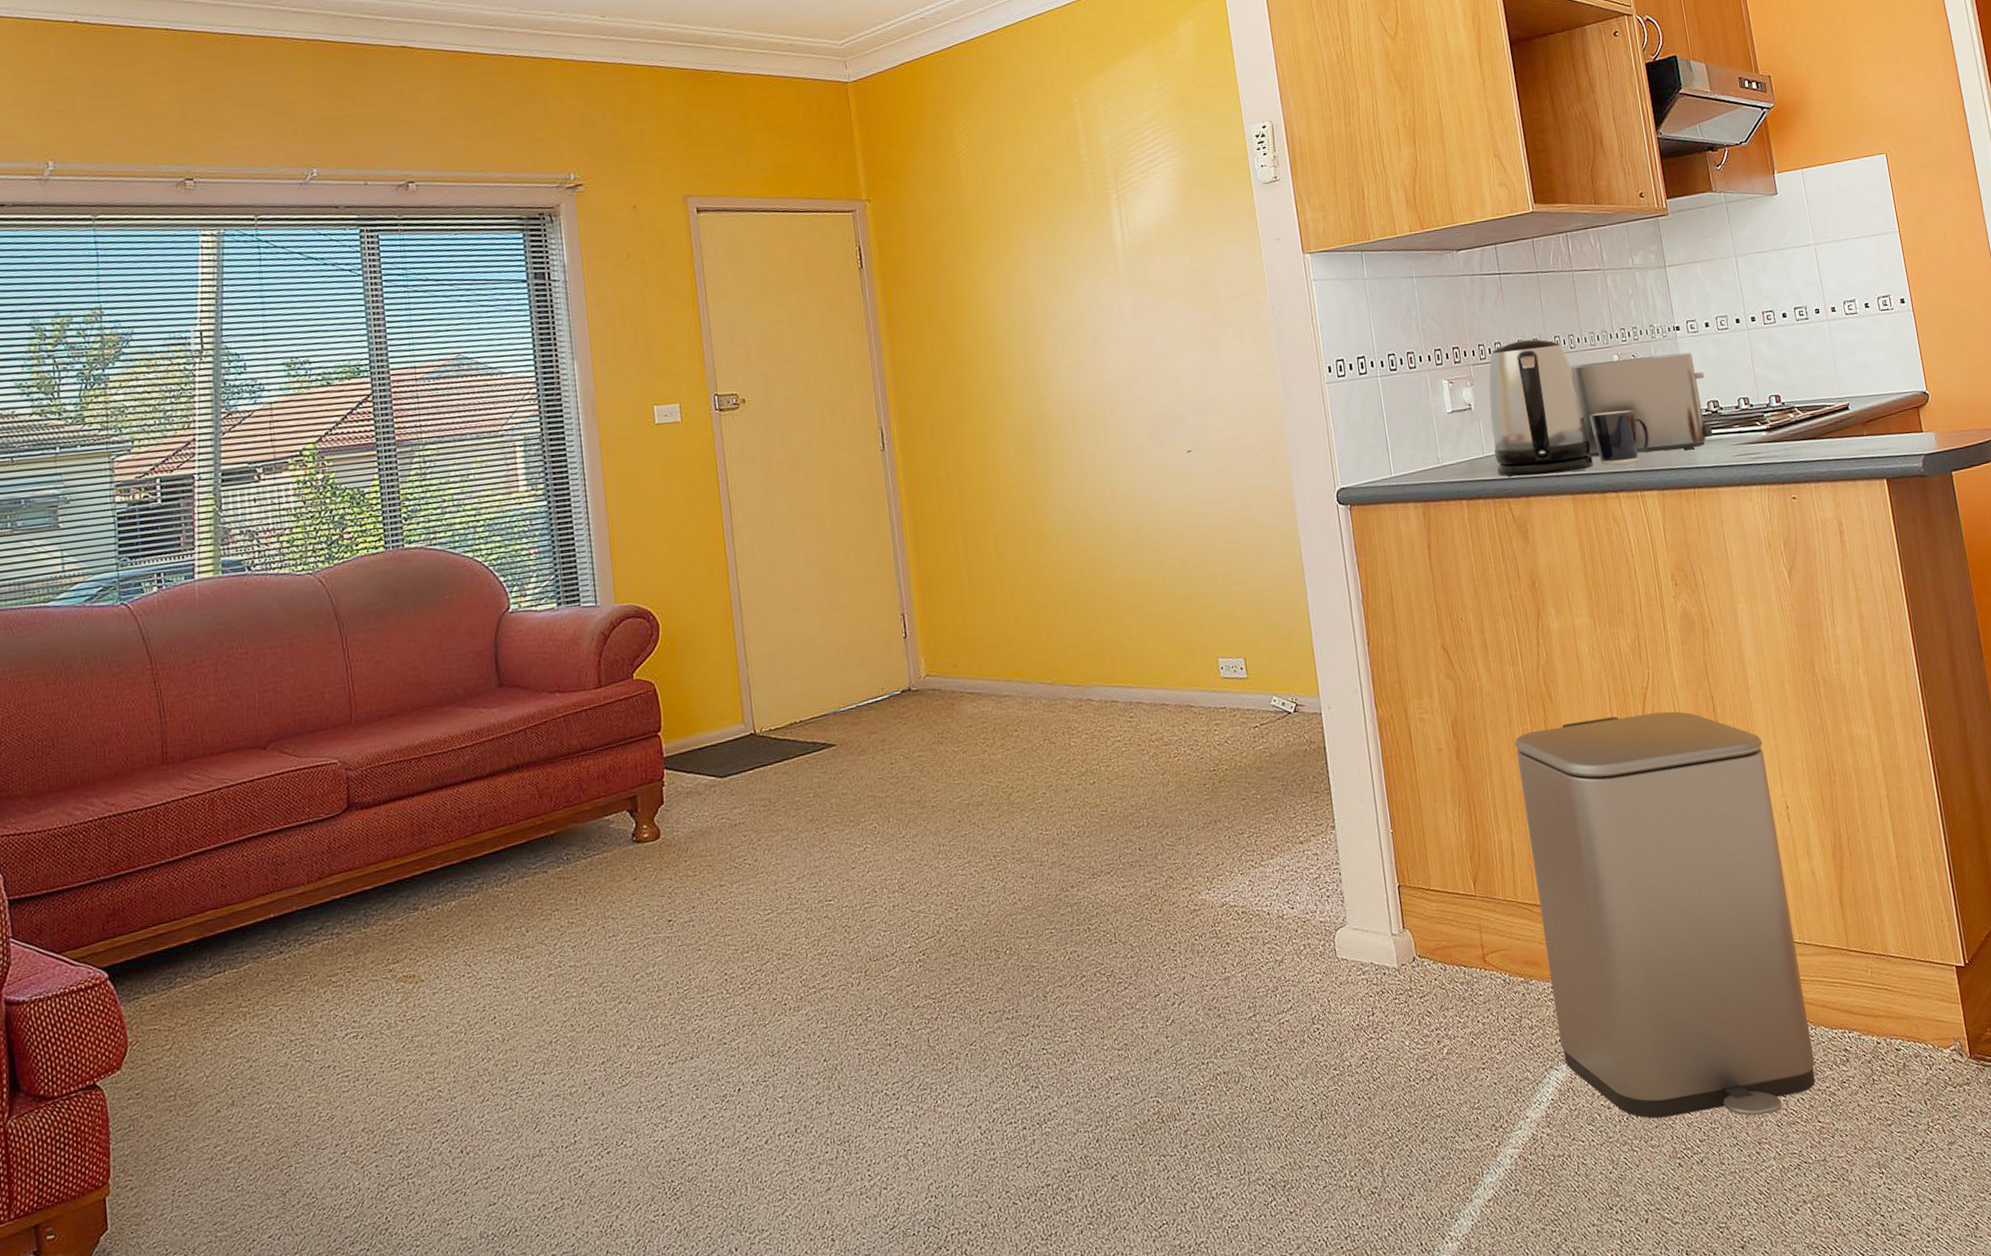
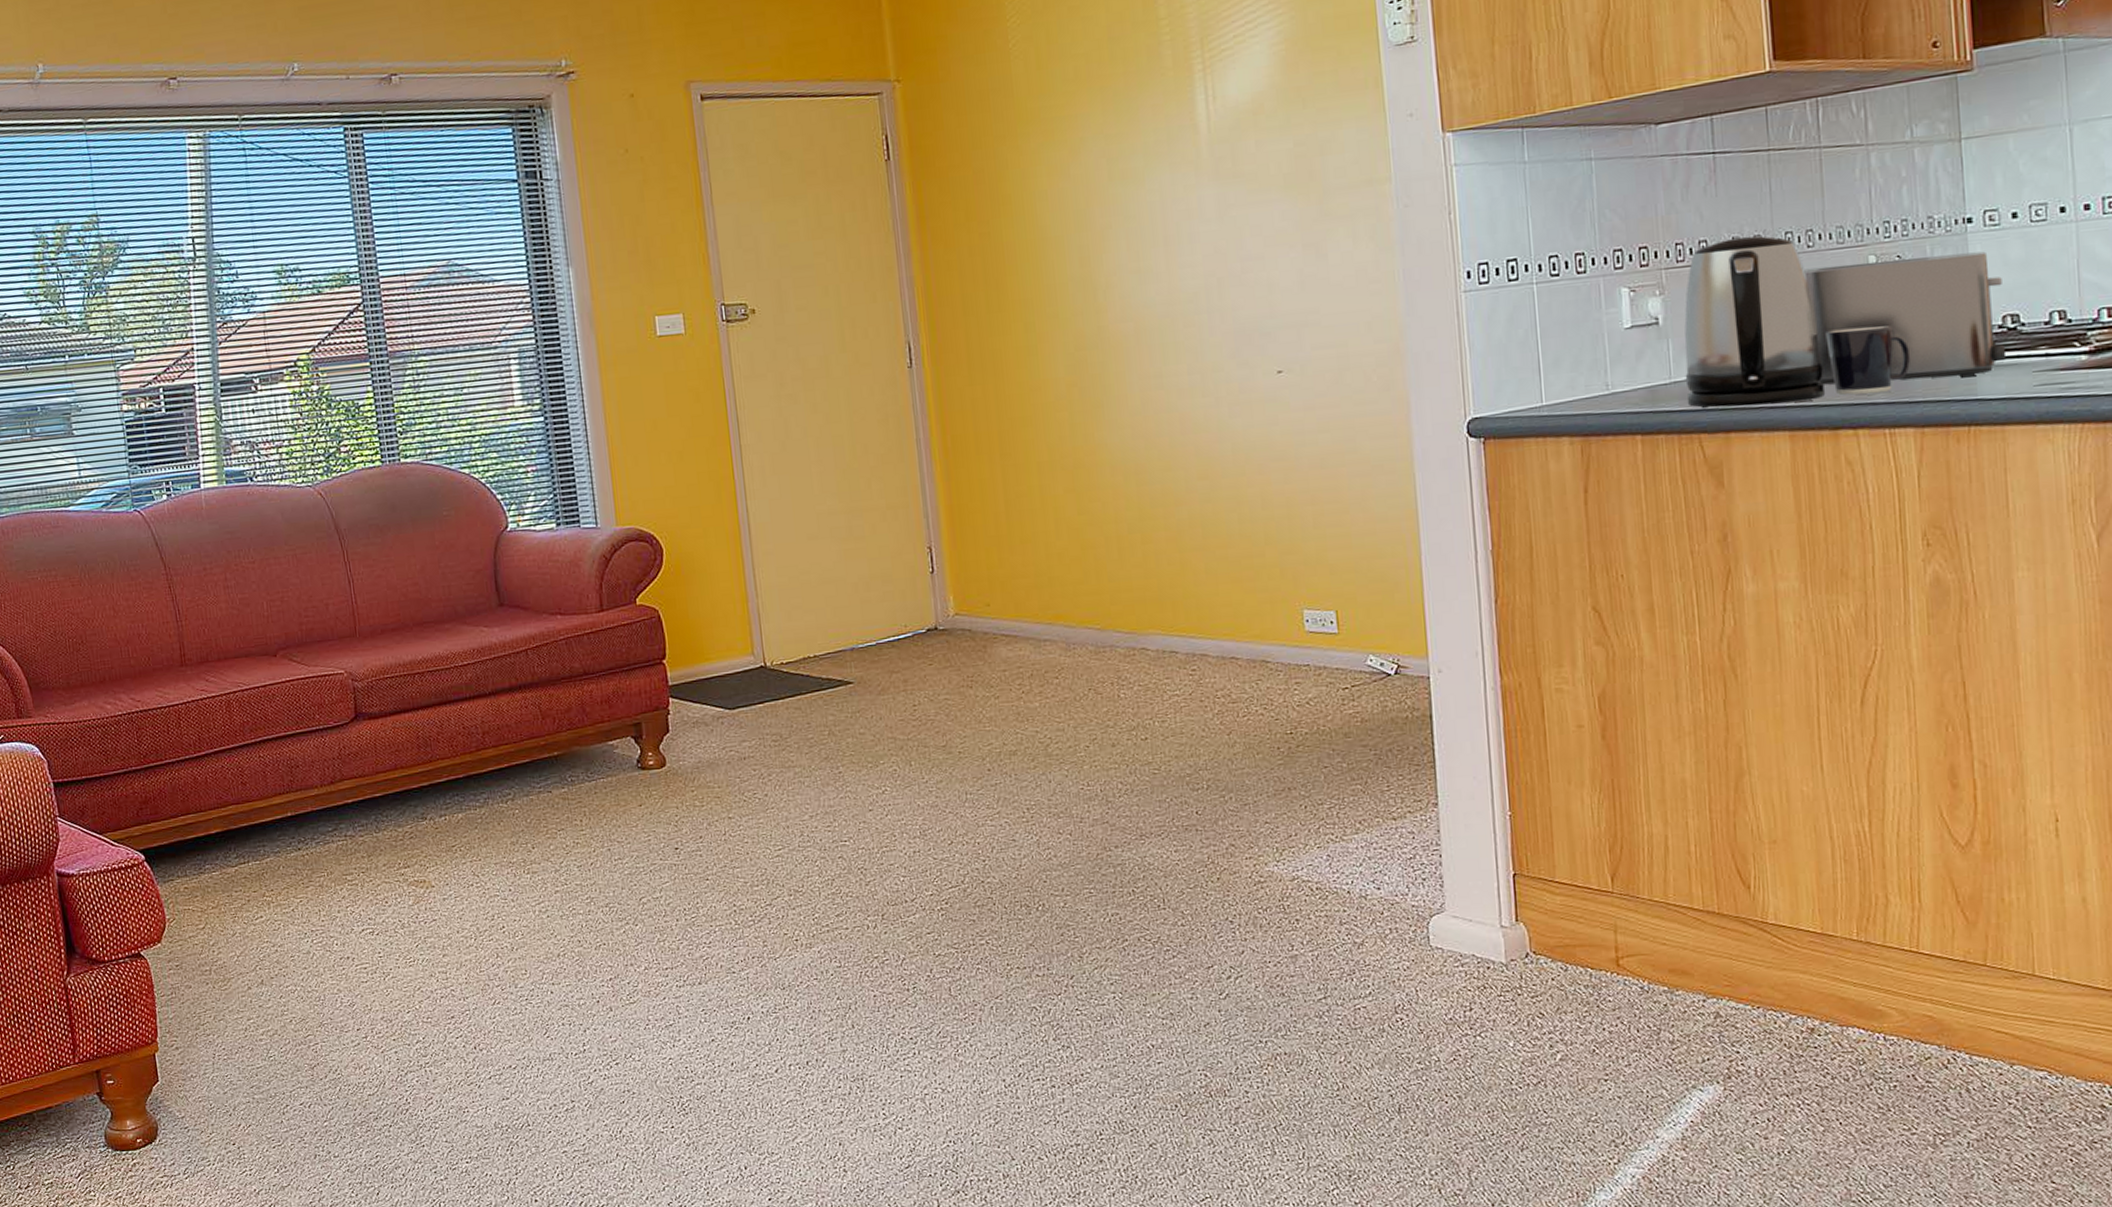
pedal bin: present [1514,711,1816,1118] -> none [1681,697,2056,1167]

